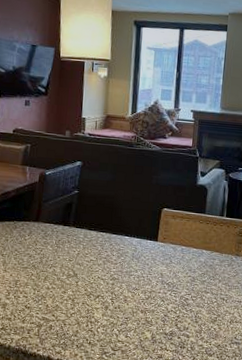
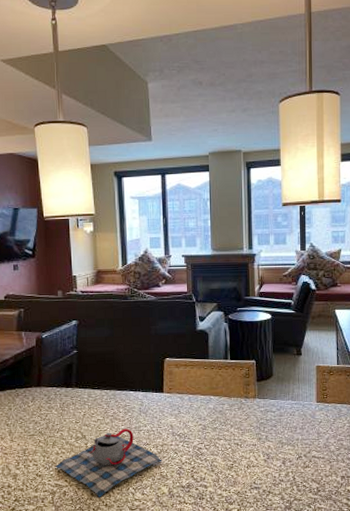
teapot: none [44,271,149,335] -> present [55,428,162,497]

